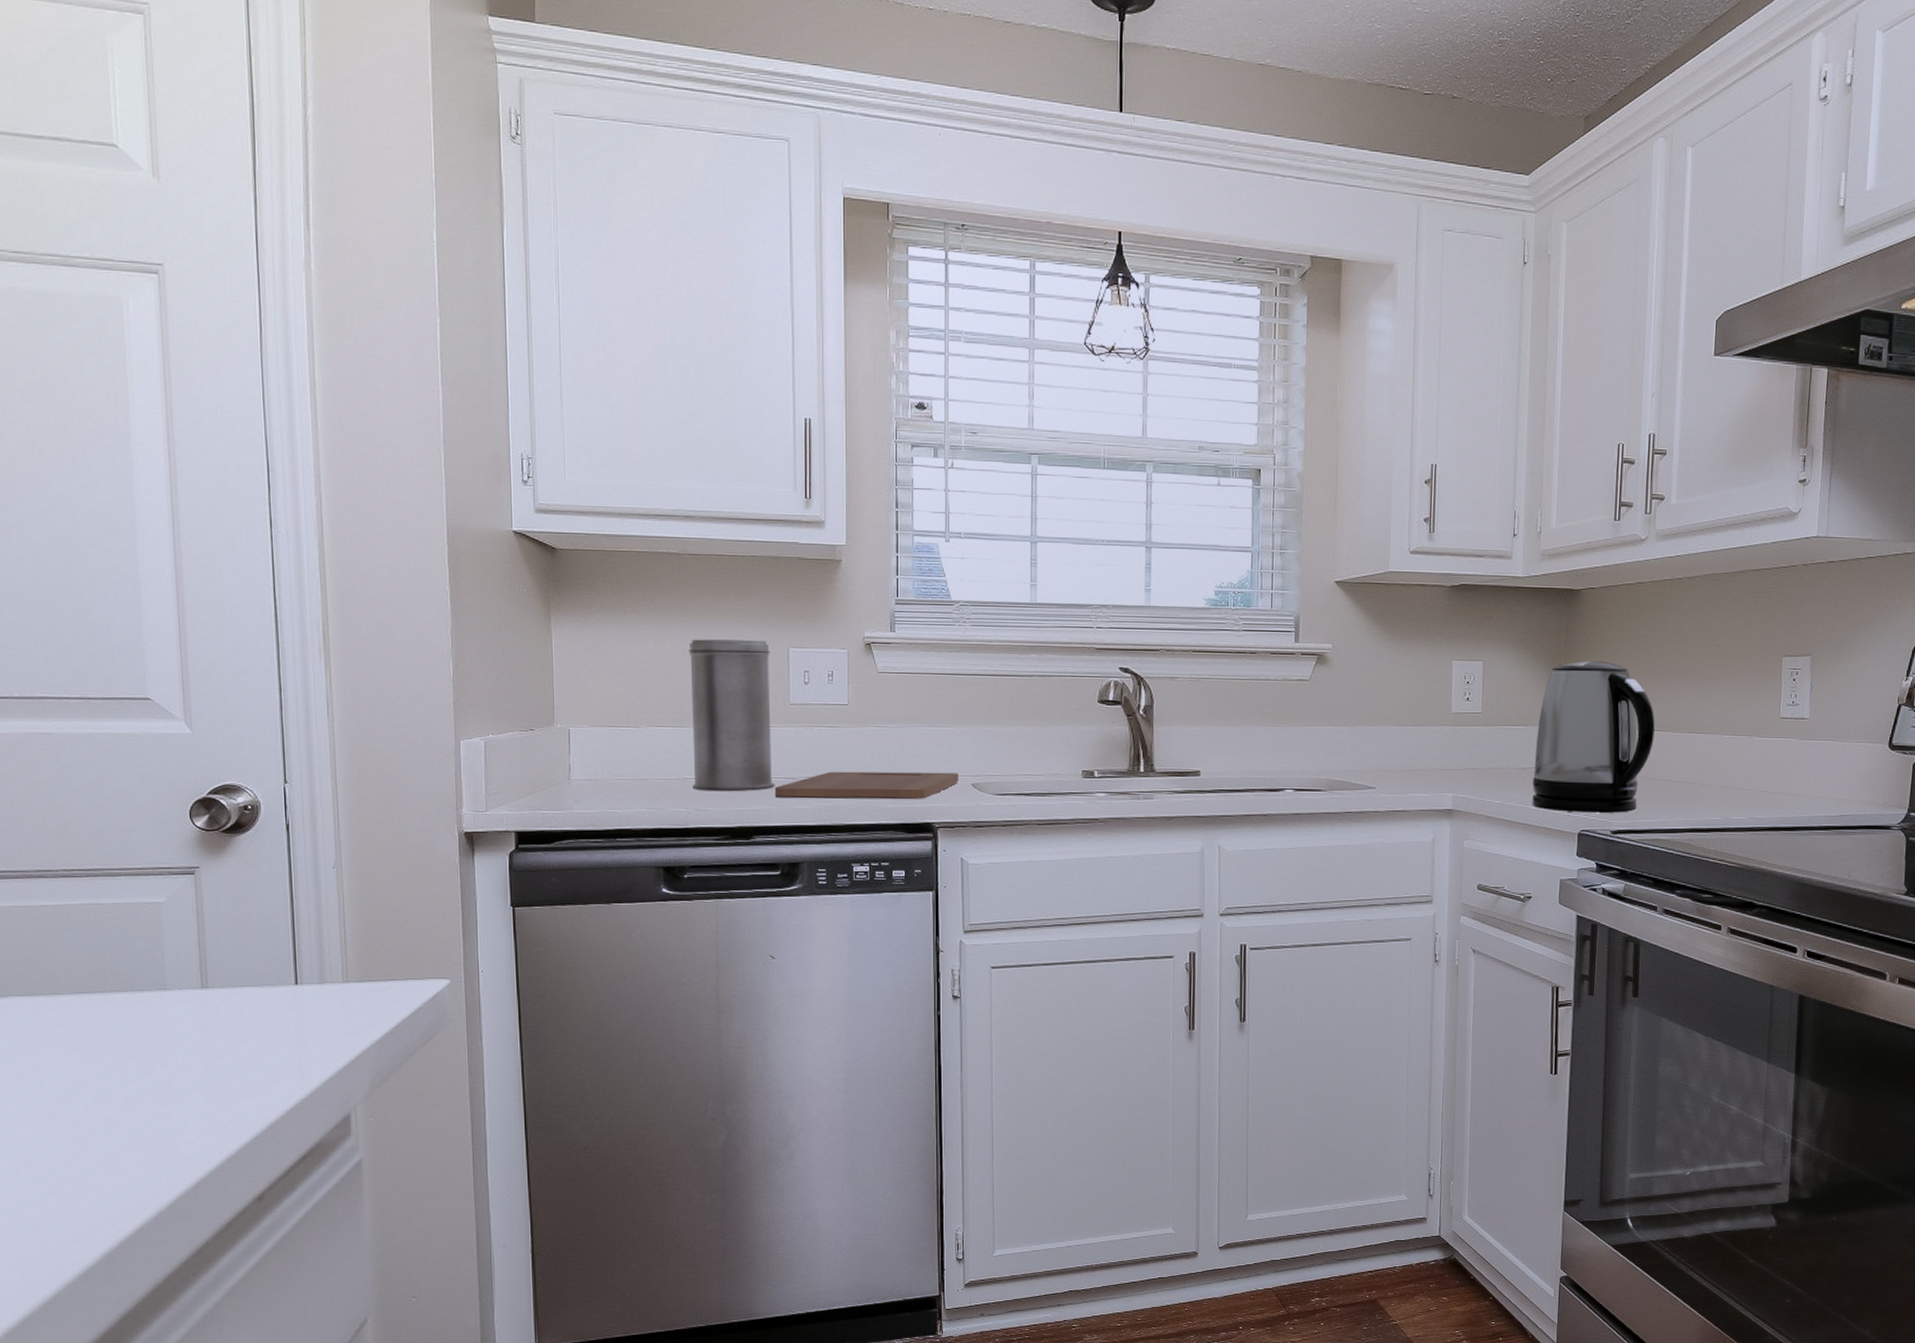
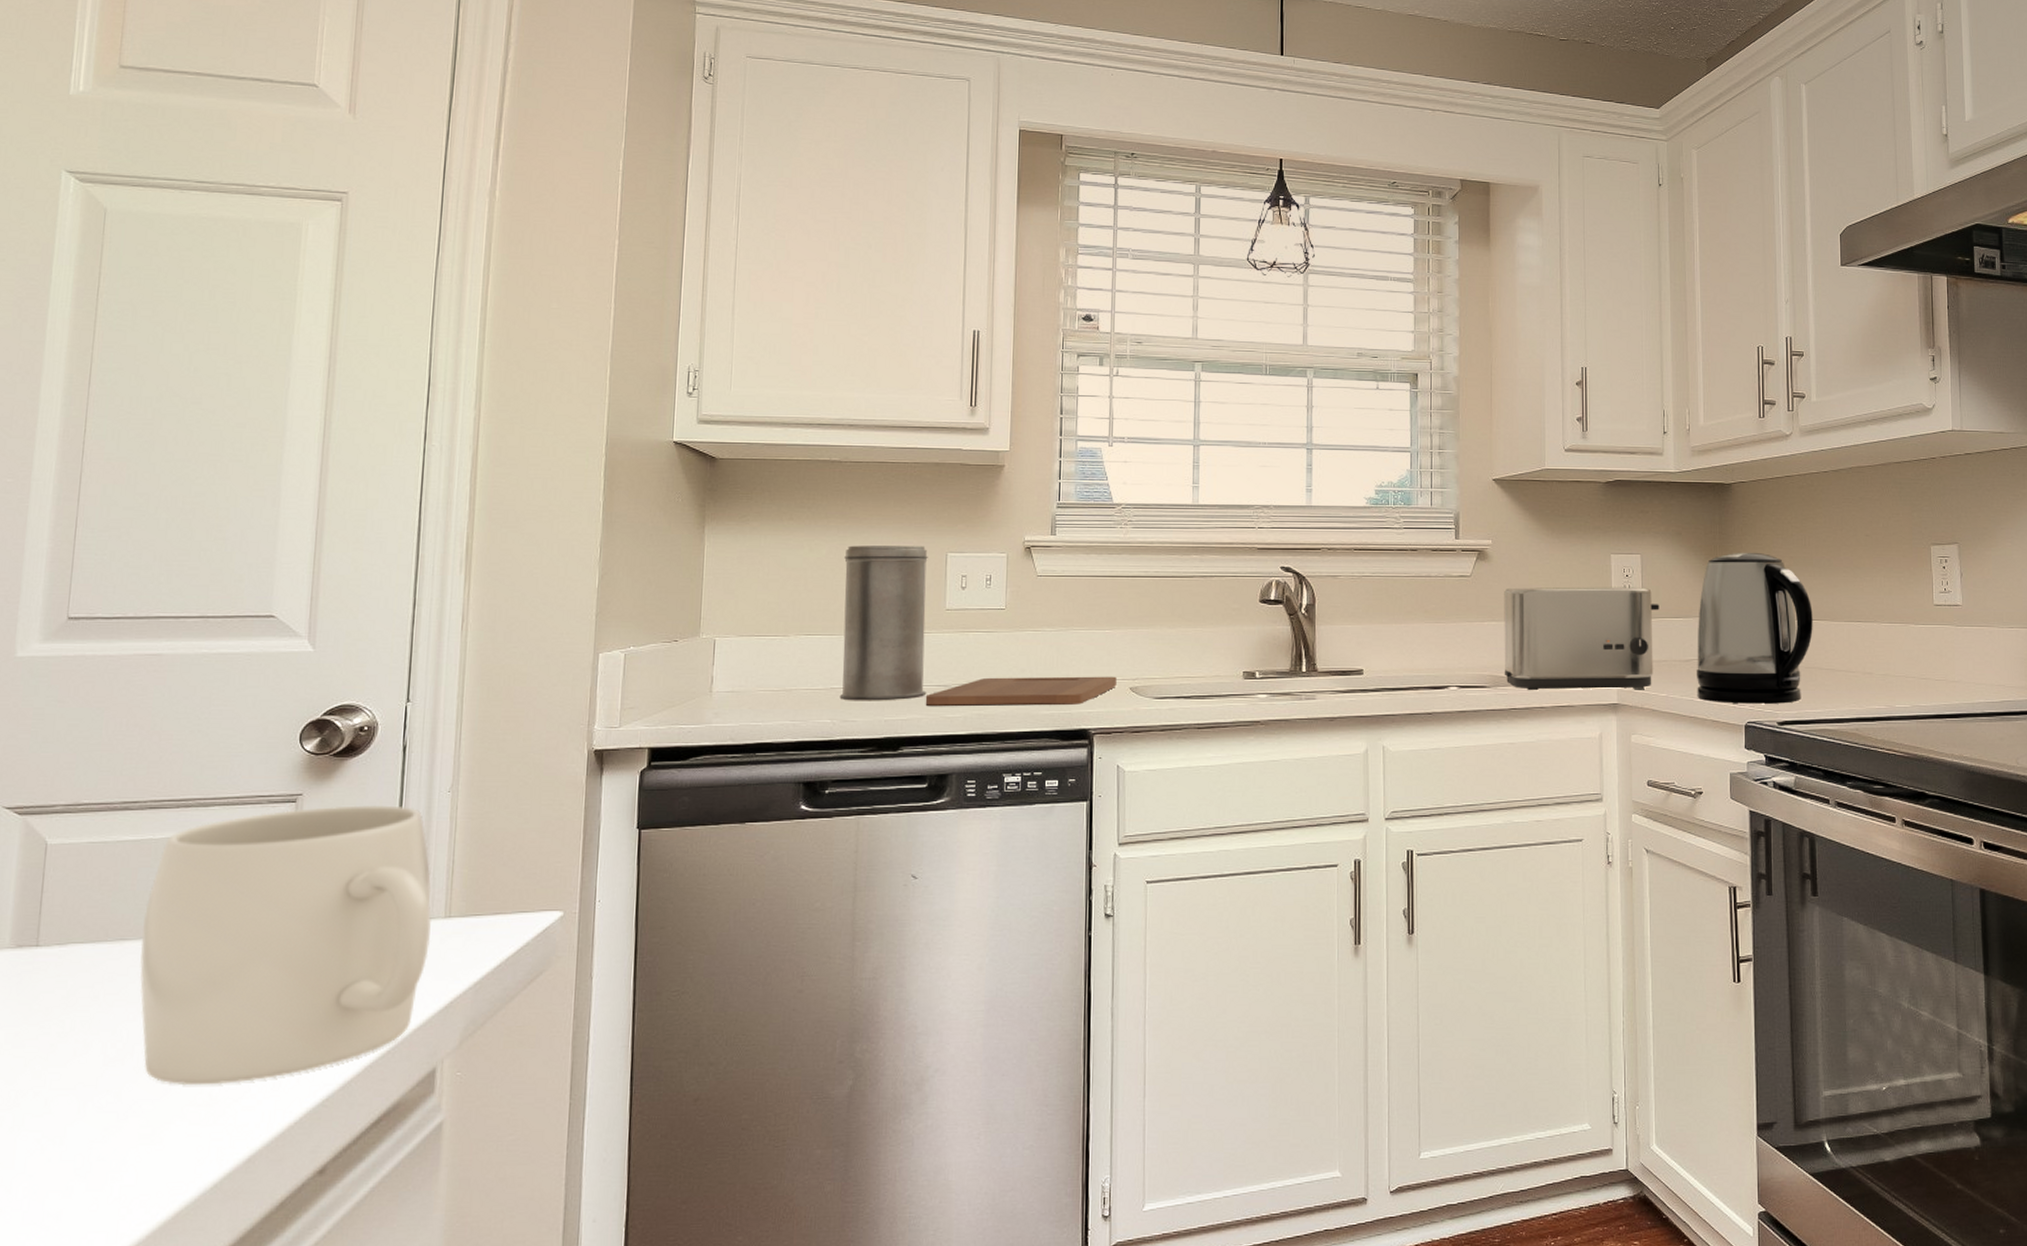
mug: none [72,878,333,1122] -> present [139,805,432,1086]
toaster: none [1340,692,1499,796] -> present [1504,587,1659,691]

